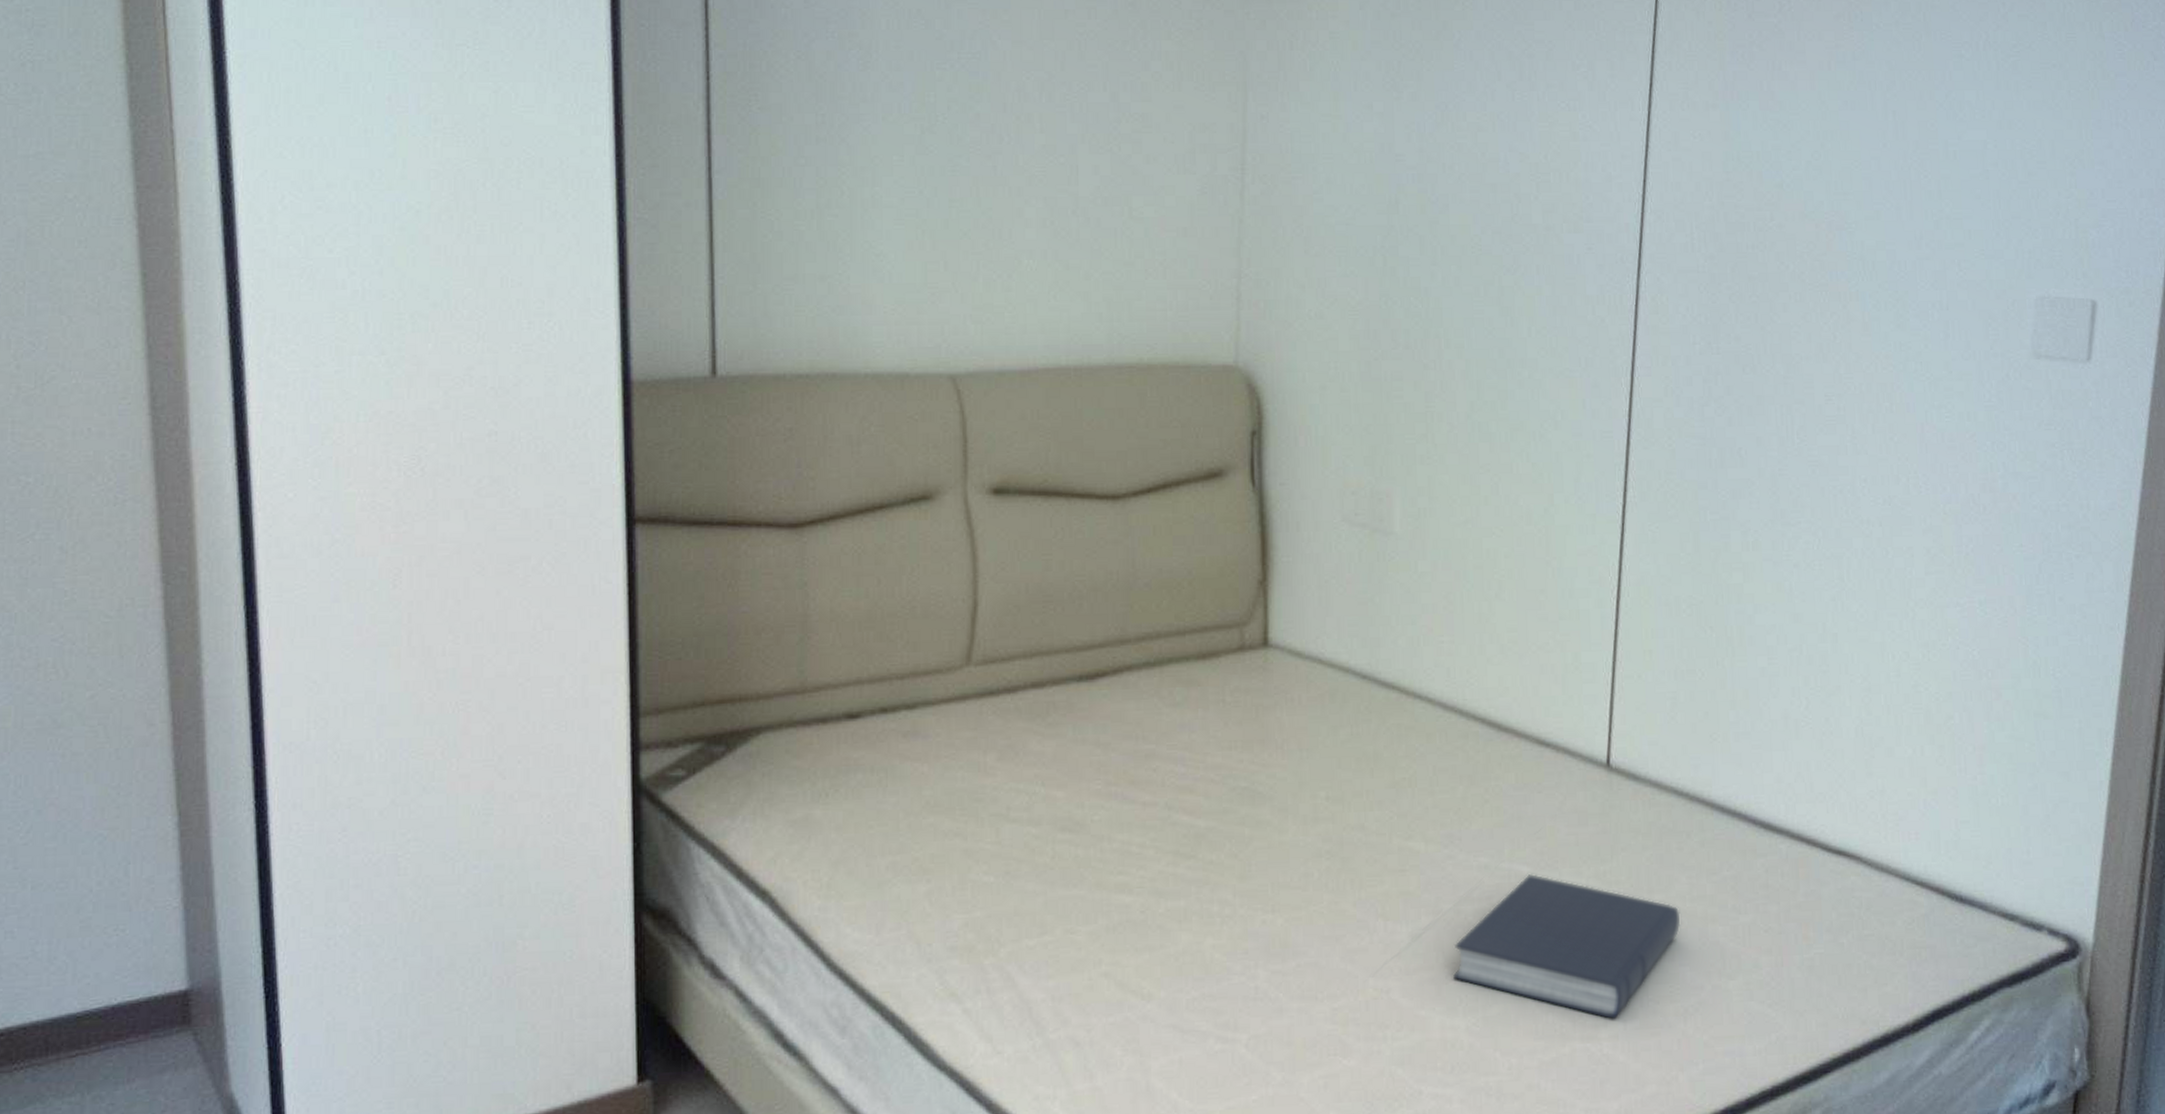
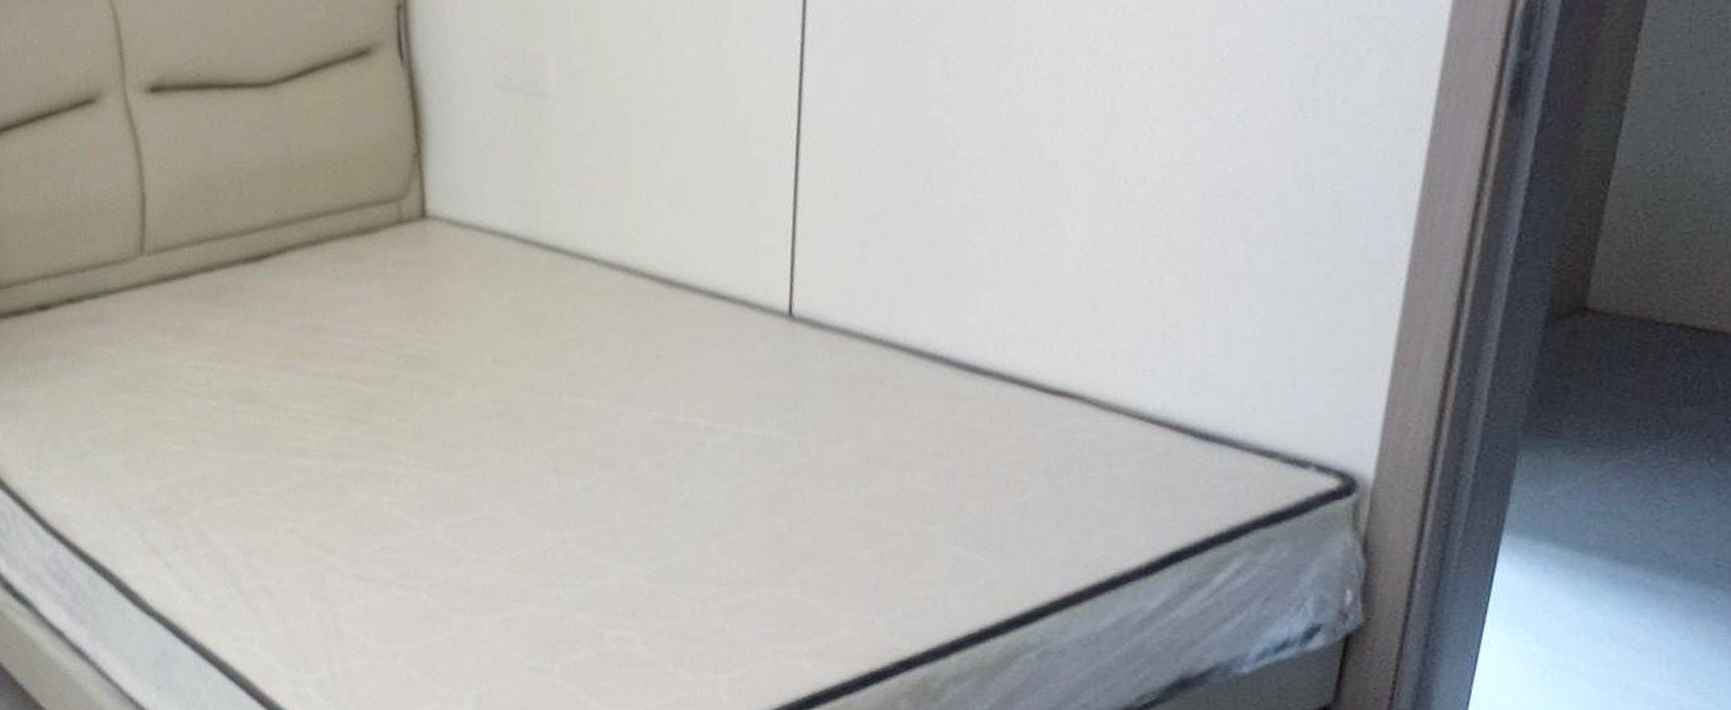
book: present [1453,873,1681,1020] -> none [631,425,875,566]

